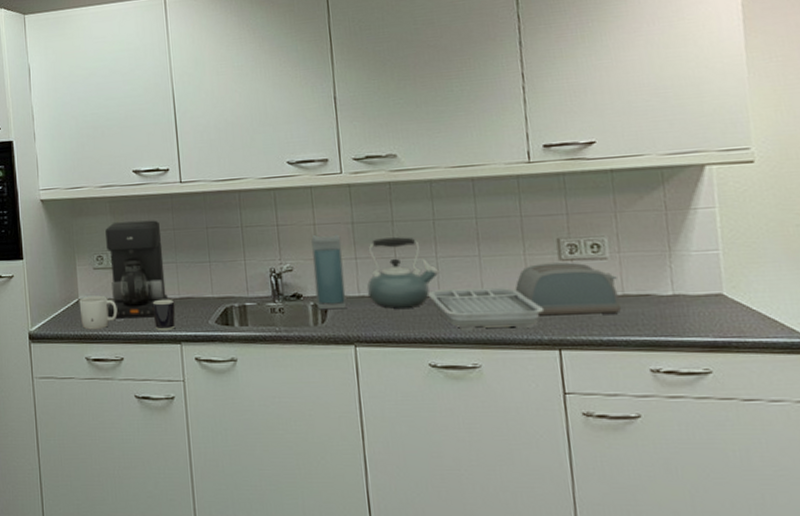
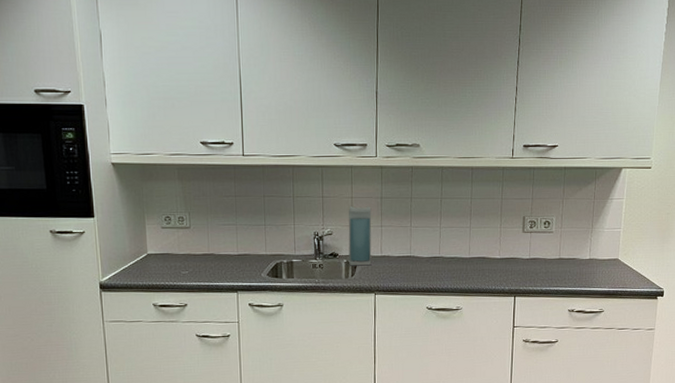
mug: present [79,295,118,330] -> none [147,251,183,281]
coffee maker: present [105,220,168,318] -> none [173,187,228,270]
mug: present [152,298,176,331] -> none [214,255,234,282]
kettle: present [366,237,440,309] -> none [387,211,441,266]
dish rack: present [428,287,545,332] -> none [431,251,509,283]
toaster: present [515,262,622,316] -> none [491,234,557,273]

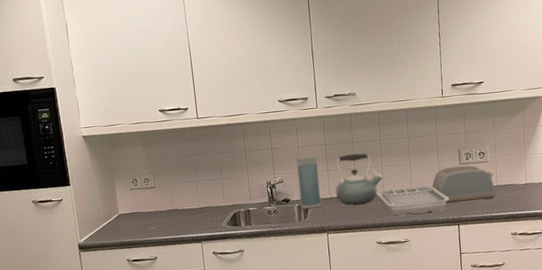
kettle: none [387,211,441,266] -> present [335,153,384,205]
dish rack: none [431,251,509,283] -> present [376,185,450,218]
toaster: none [491,234,557,273] -> present [432,165,496,203]

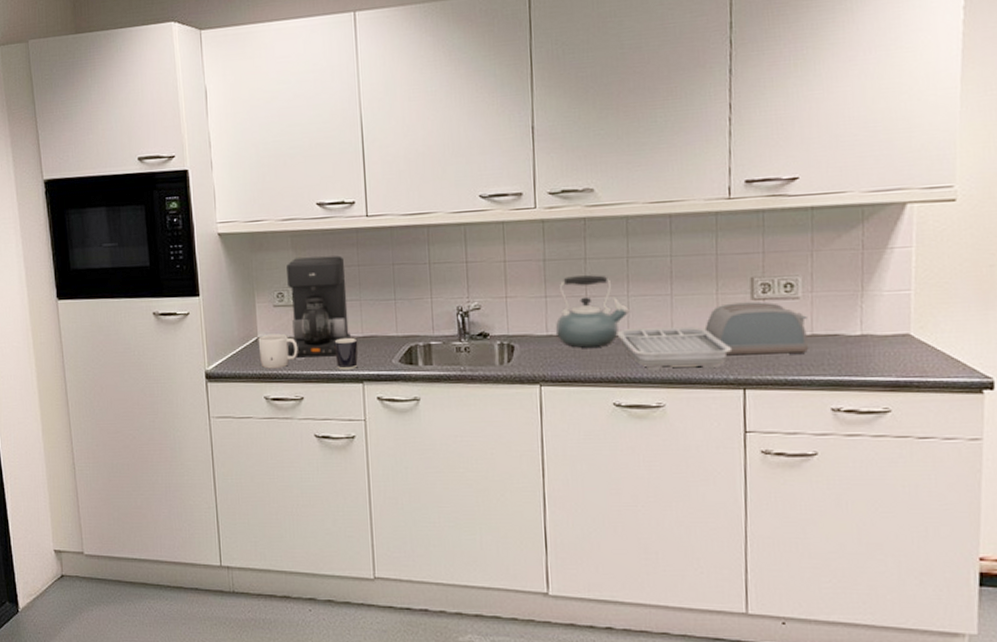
mug: none [119,210,151,238] -> present [258,333,298,369]
coffee maker: none [138,148,190,227] -> present [287,255,351,357]
mug: none [178,209,197,234] -> present [334,337,358,370]
soap dispenser: present [296,153,321,210] -> none [501,271,534,349]

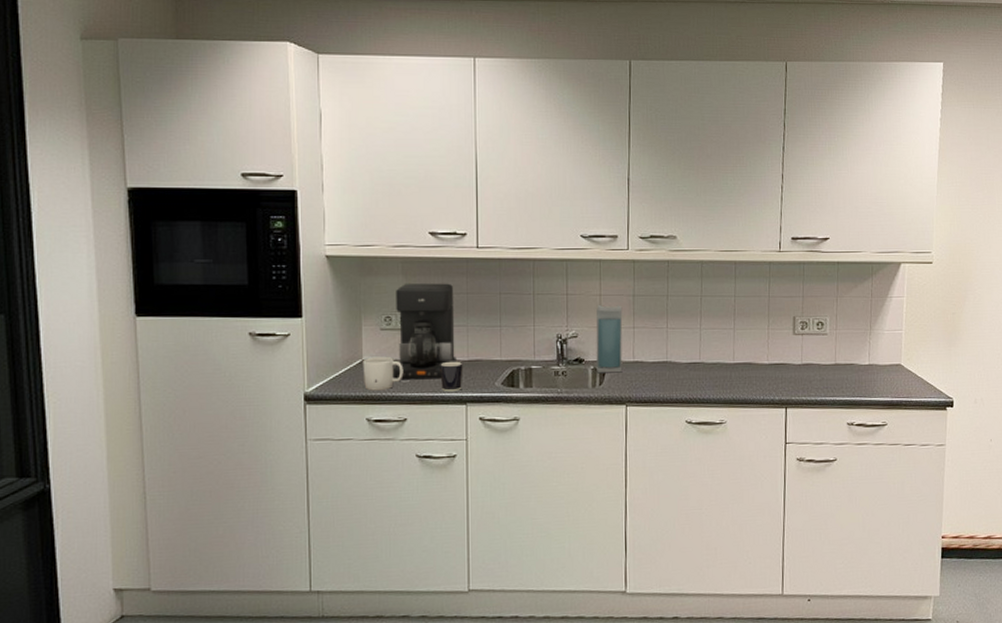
soap dispenser: none [501,271,534,349] -> present [596,305,623,374]
kettle: present [555,275,630,348] -> none [640,310,701,373]
dish rack: present [617,327,733,371] -> none [690,356,778,393]
toaster: present [704,301,809,356] -> none [758,336,833,380]

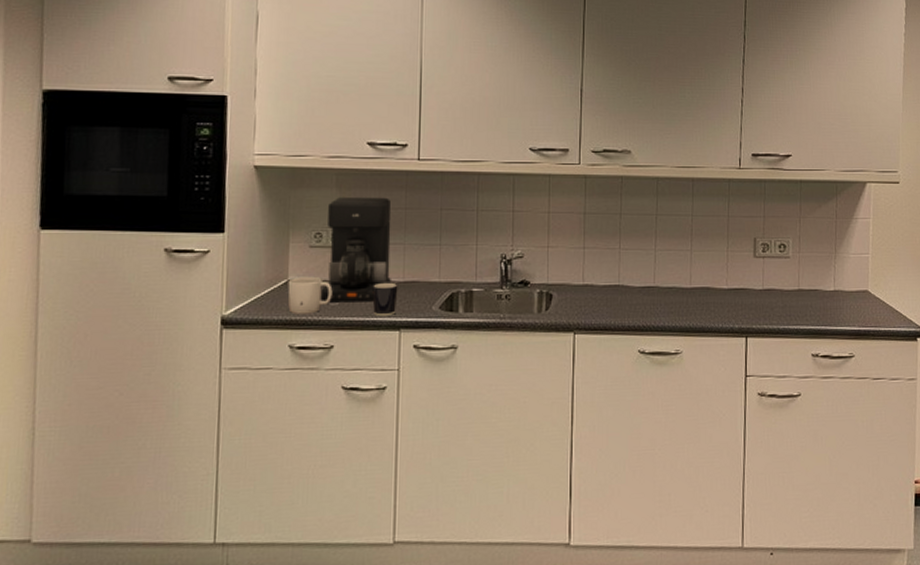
soap dispenser: present [596,305,623,374] -> none [543,223,572,298]

